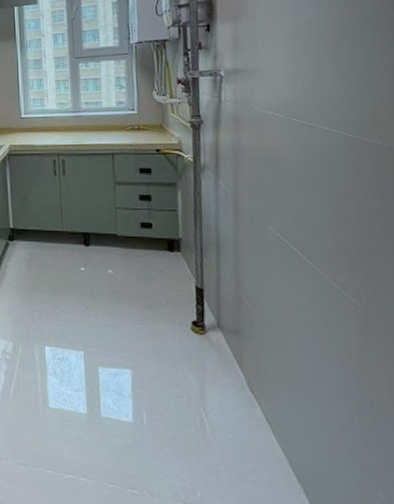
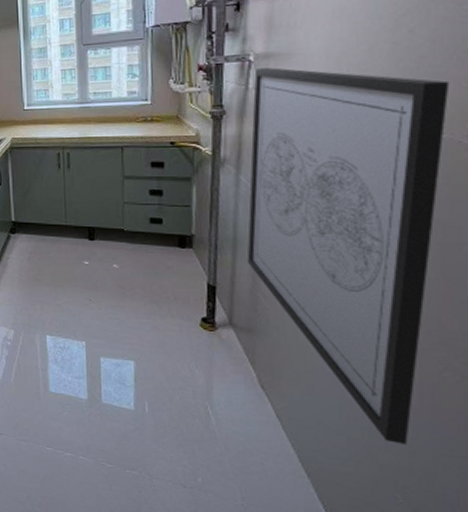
wall art: none [225,82,385,441] -> present [247,67,450,445]

